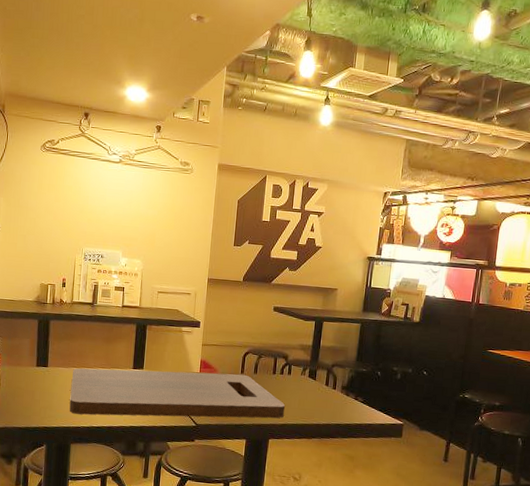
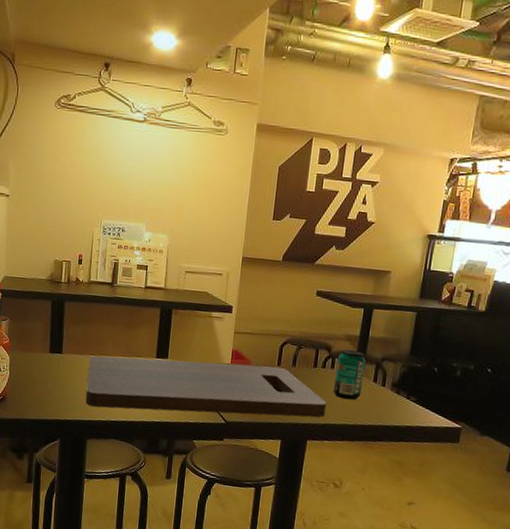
beverage can: none [290,358,318,402] -> present [333,350,366,400]

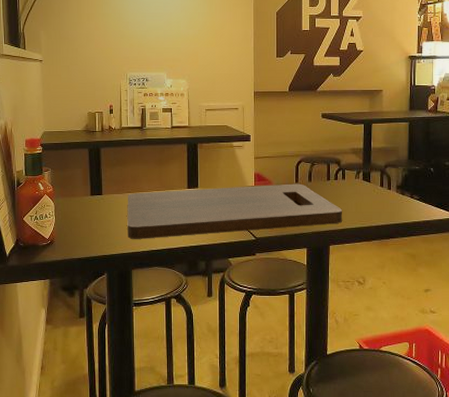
beverage can: present [333,350,366,400] -> none [346,162,371,205]

